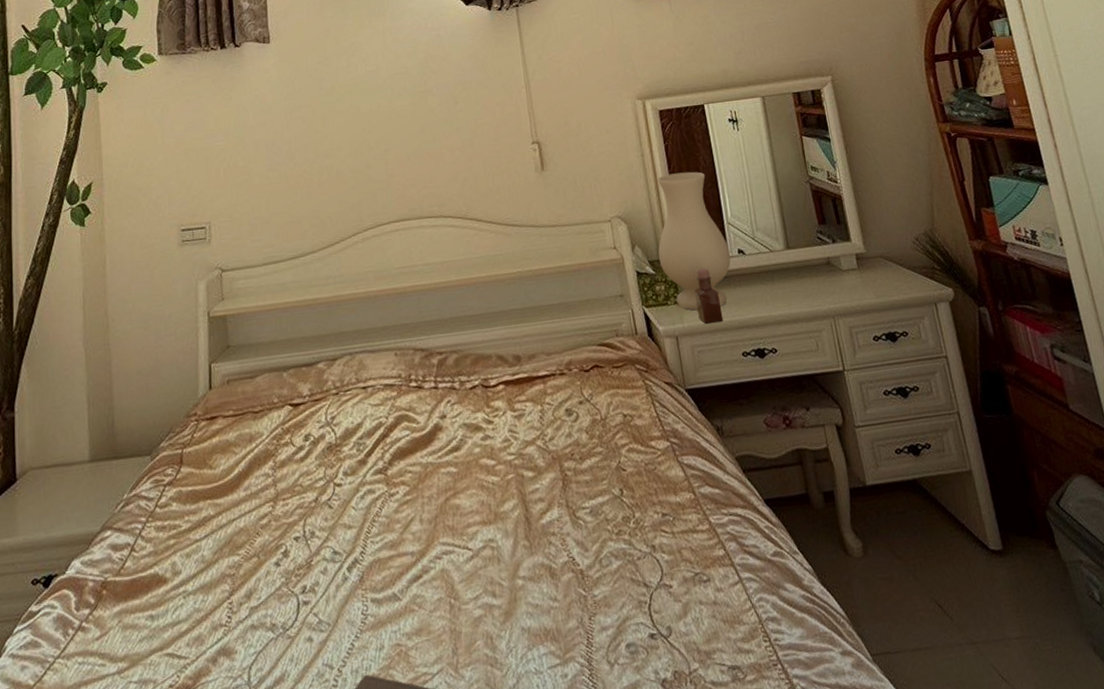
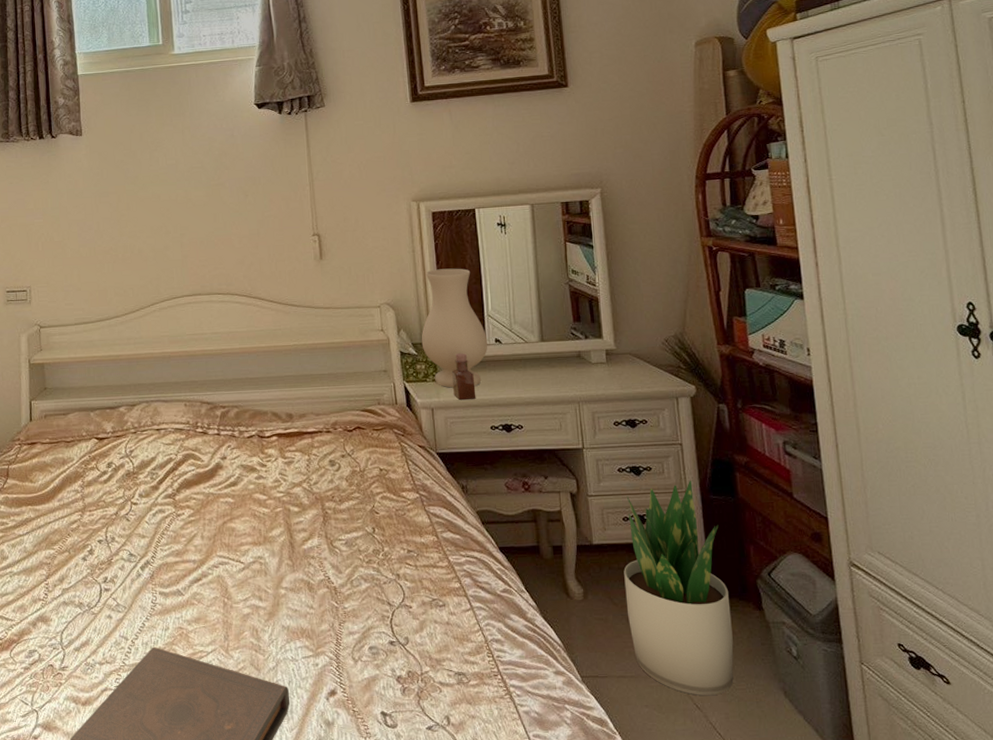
planter: none [896,398,1038,664] -> present [624,480,734,696]

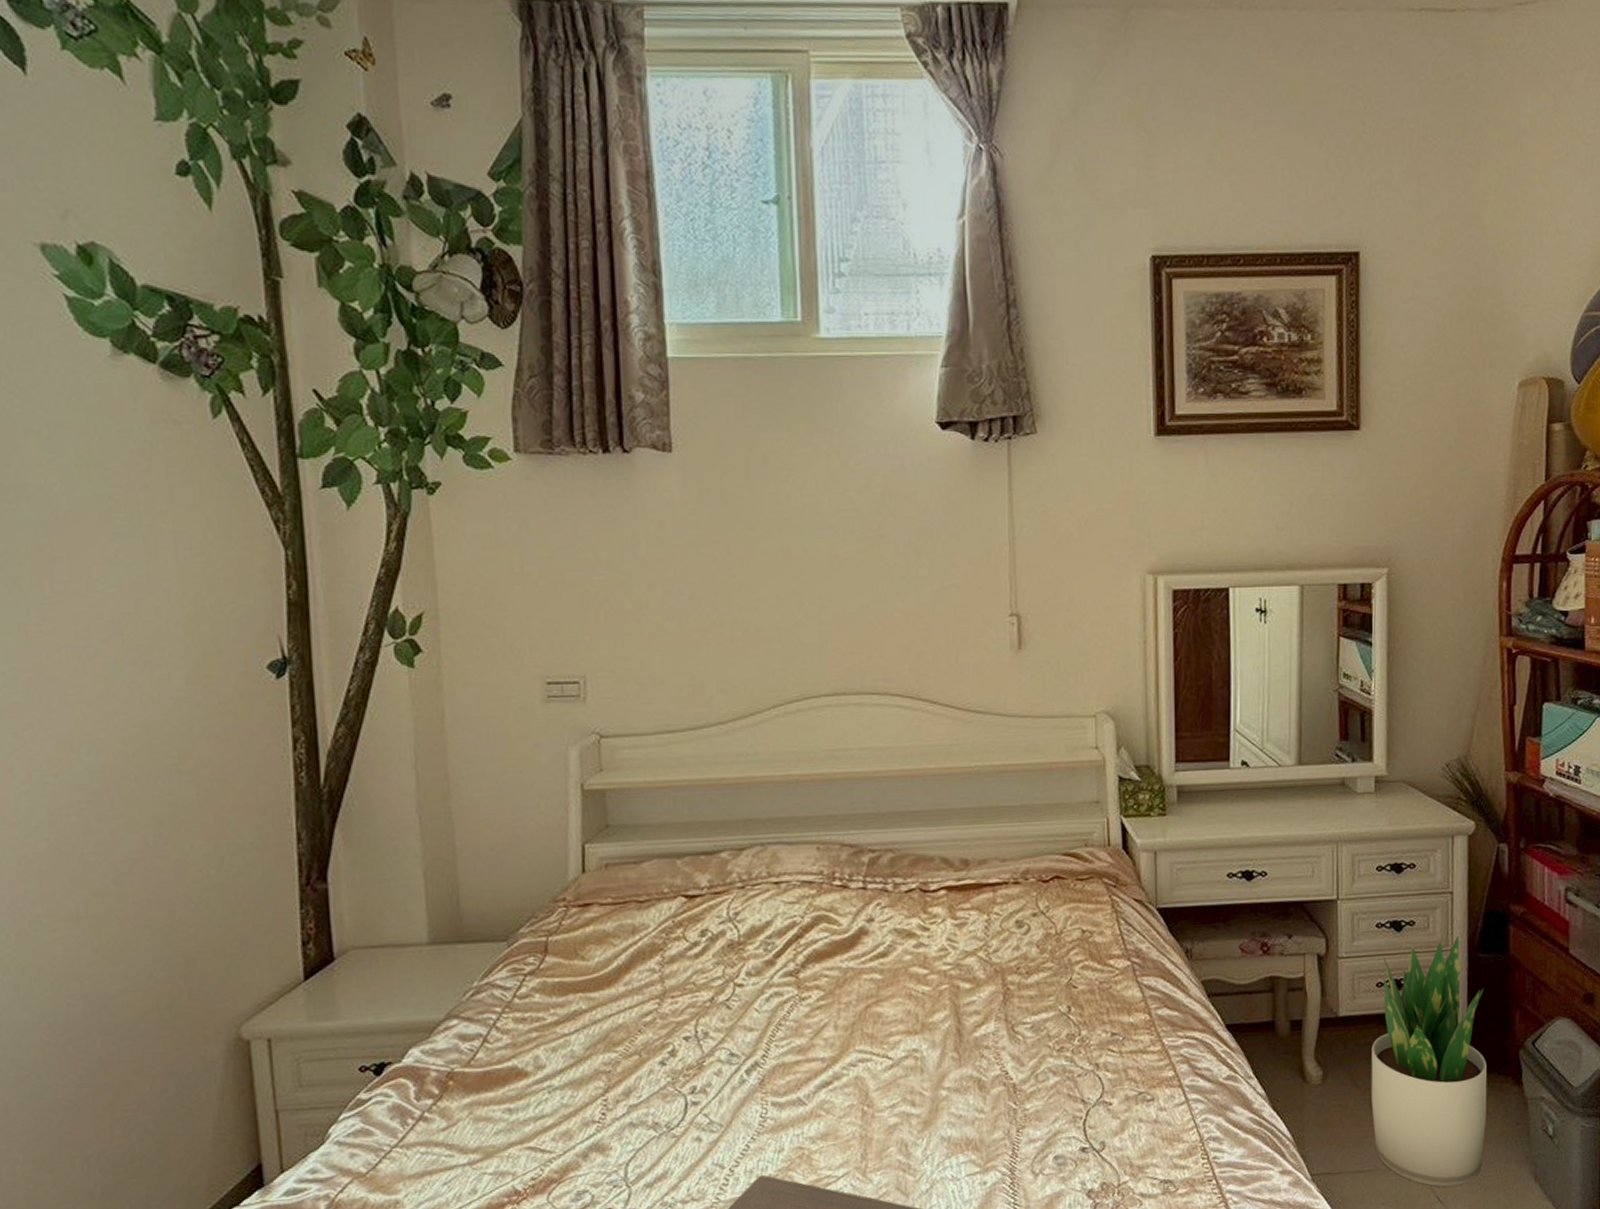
vase: present [421,268,488,388] -> none [1147,666,1232,825]
perfume bottle: present [452,353,476,400] -> none [1184,779,1212,840]

